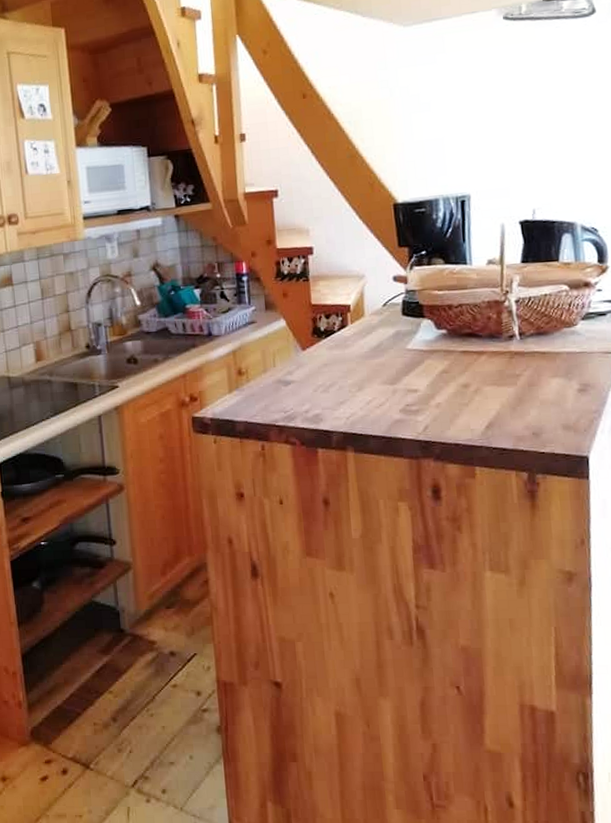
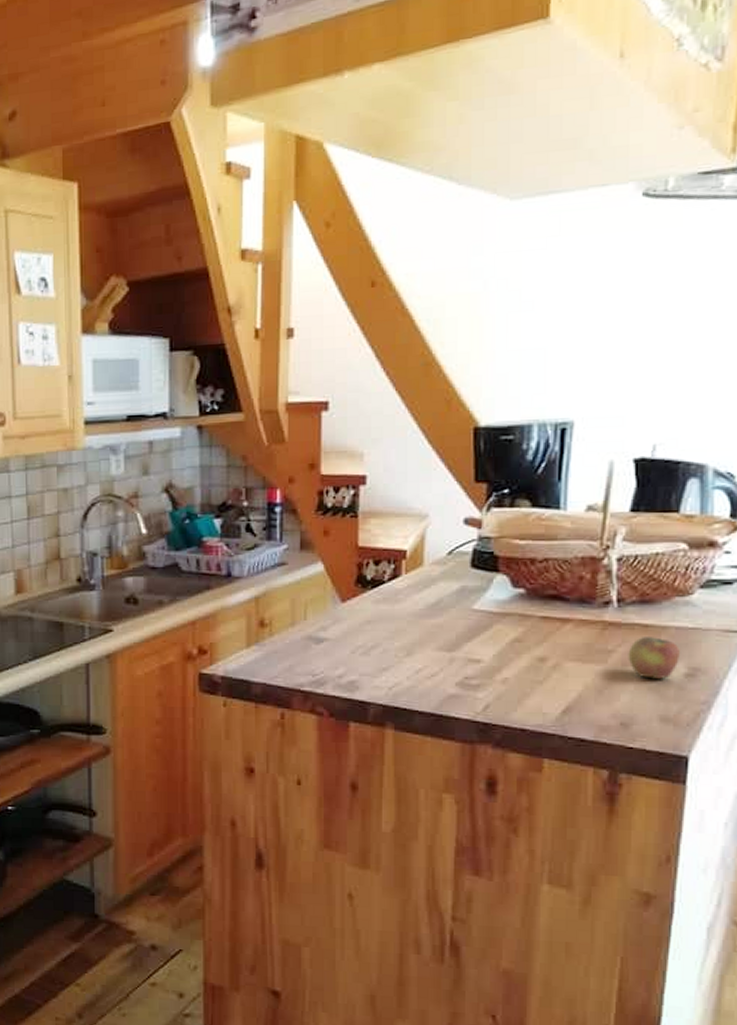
apple: none [532,361,573,395] -> present [628,635,680,679]

